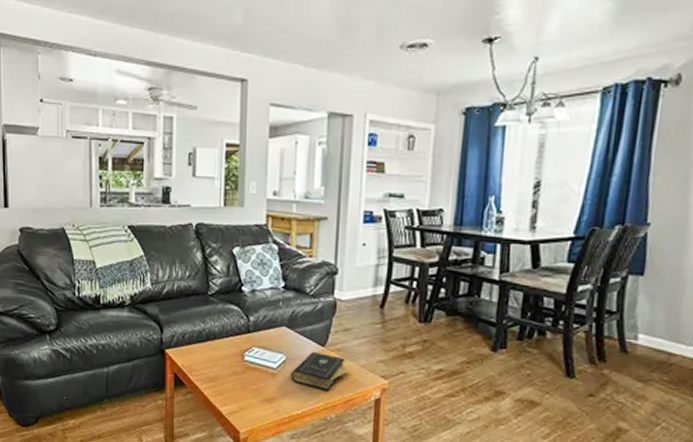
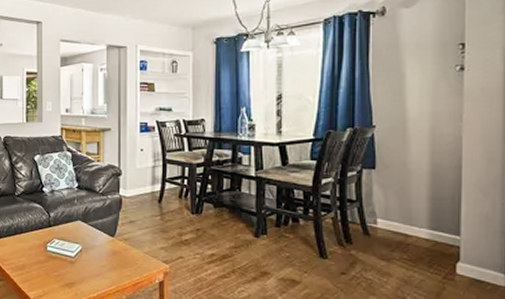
book: present [291,351,350,392] -> none [87,241,137,276]

